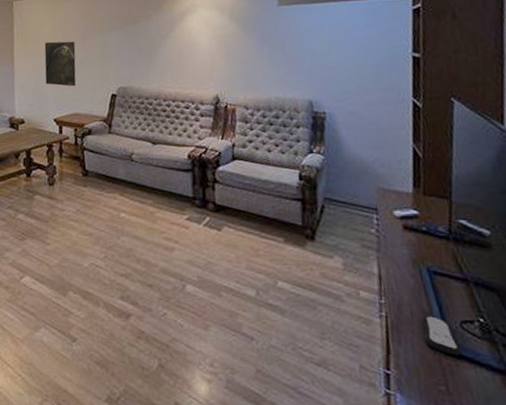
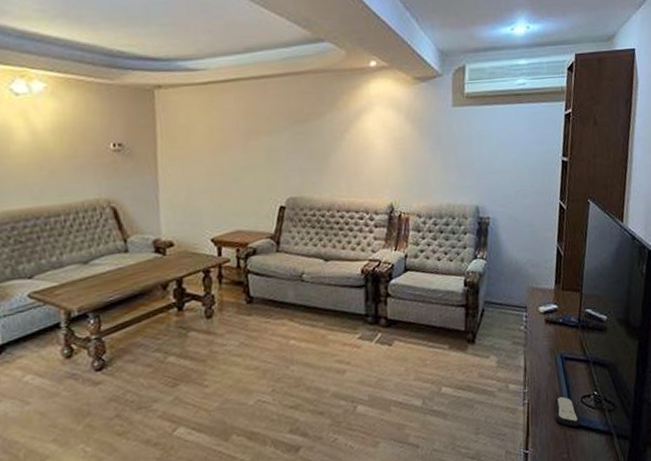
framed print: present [44,41,76,87] -> none [197,143,238,199]

